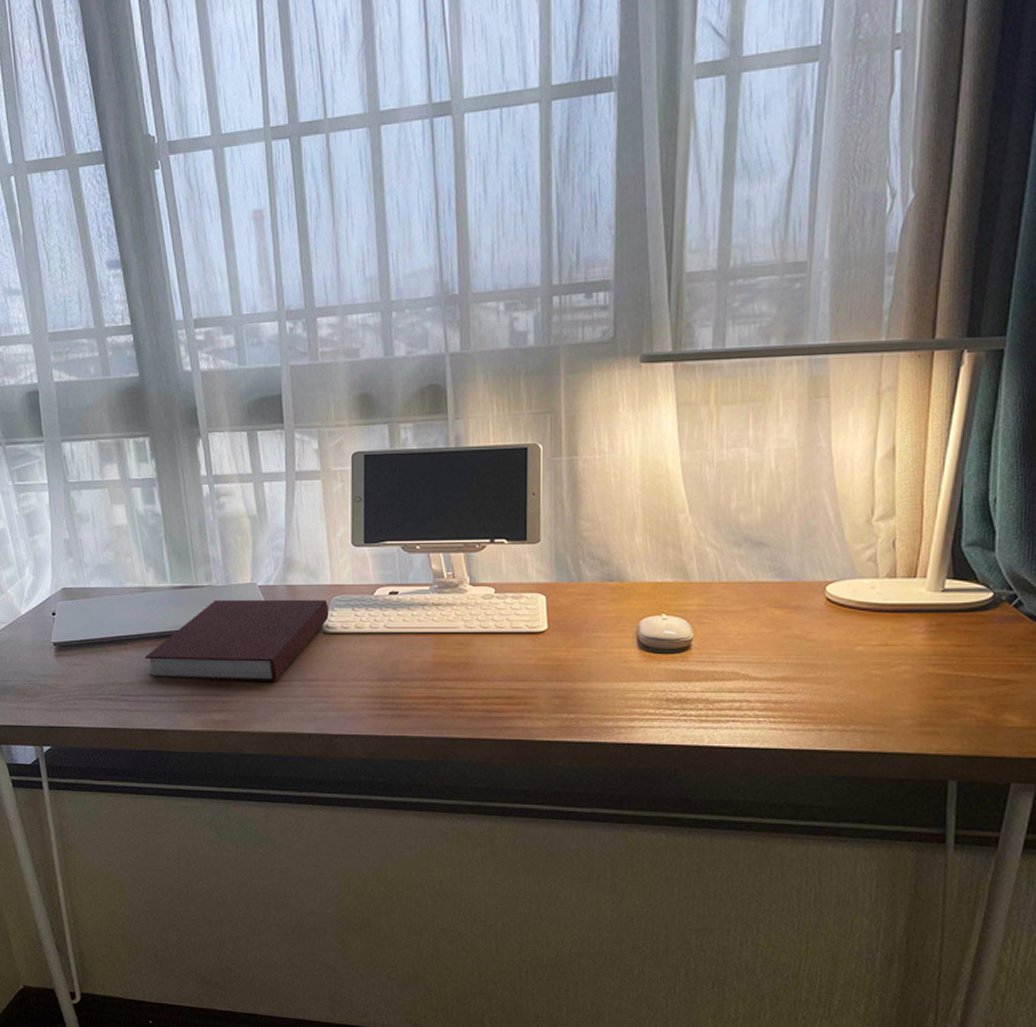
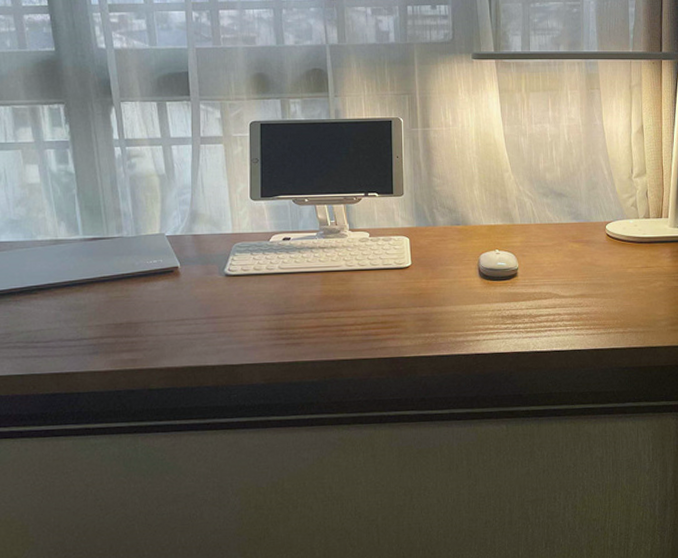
notebook: present [145,600,329,683] -> none [55,247,231,324]

